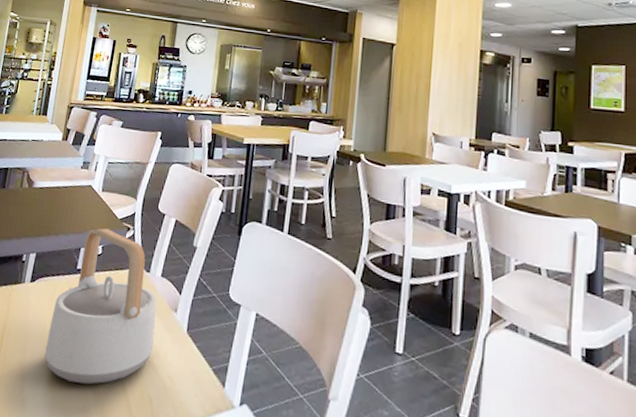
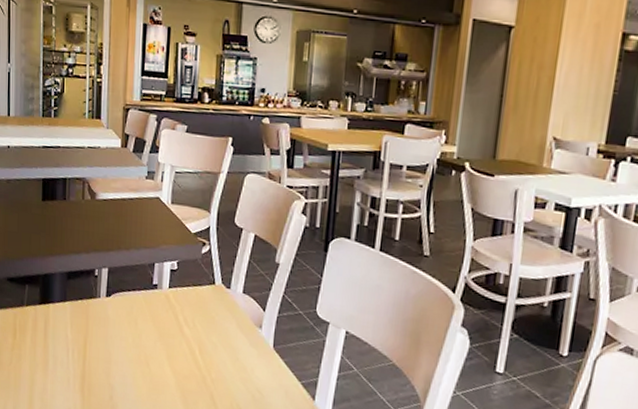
teapot: present [44,228,157,385] -> none [129,243,240,395]

